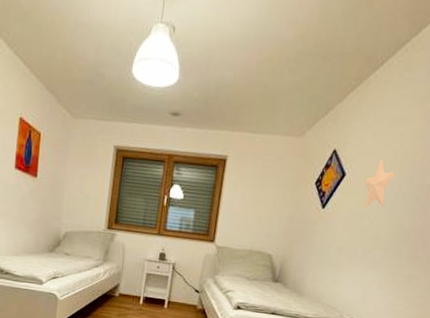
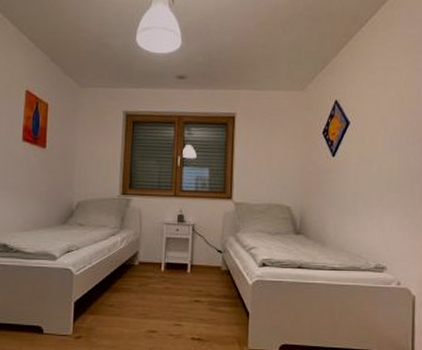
decorative star: present [364,159,396,208] -> none [368,106,395,153]

